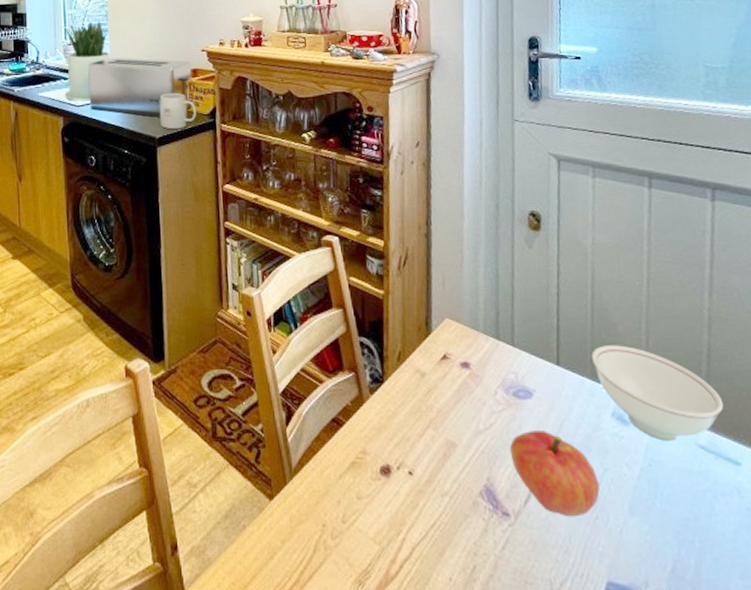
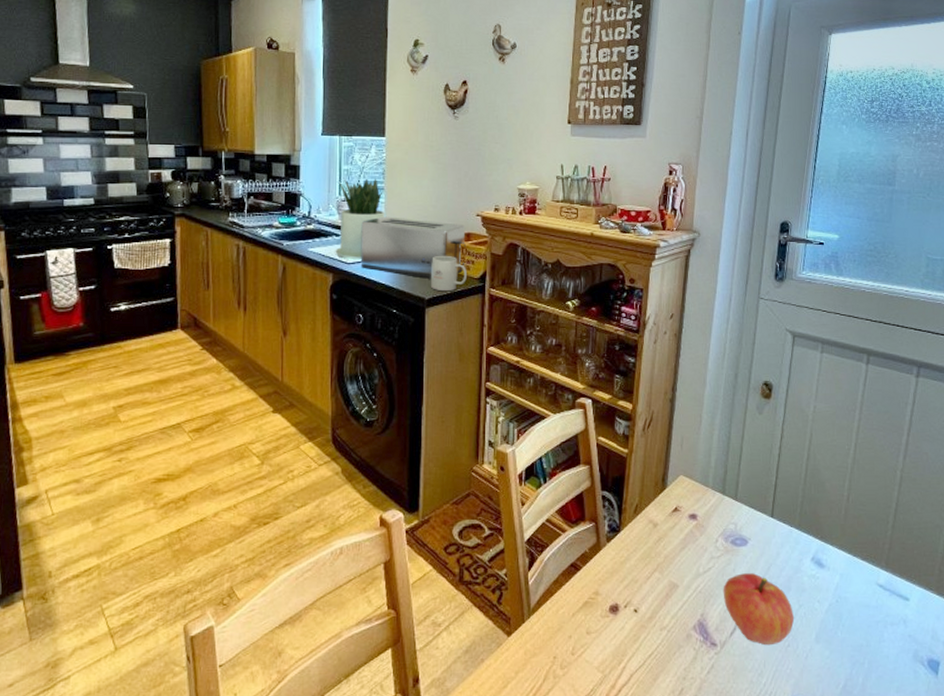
bowl: present [591,345,724,441] -> none [800,500,902,581]

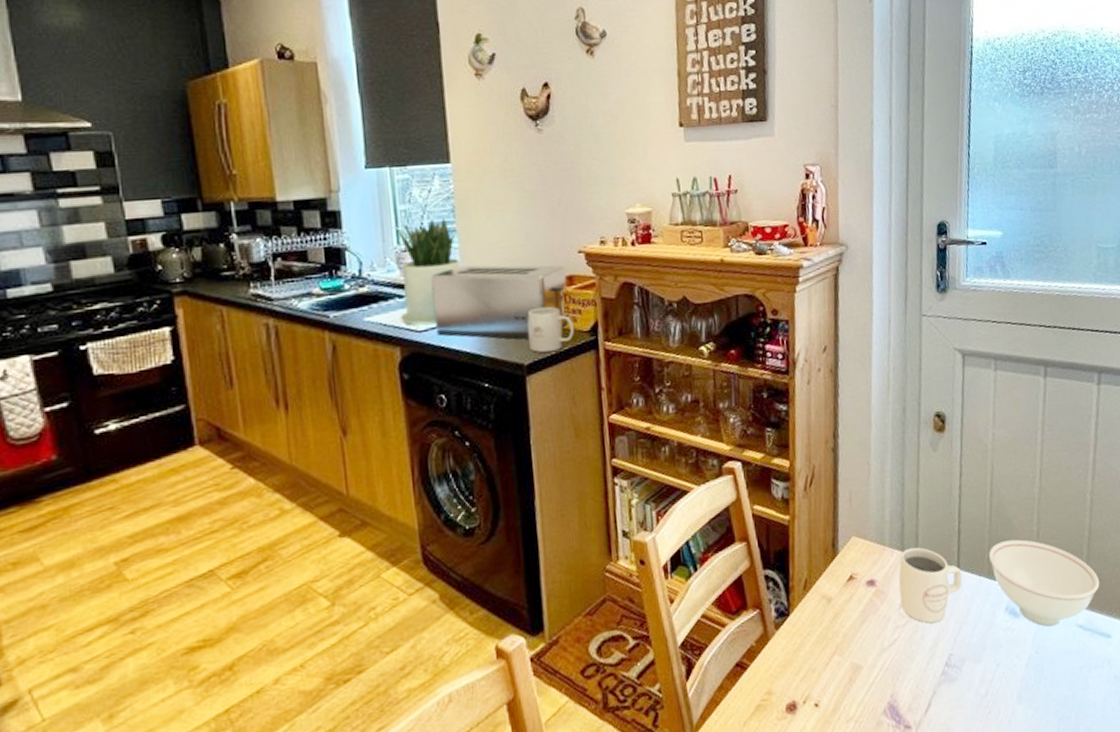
mug: none [717,492,775,560] -> present [898,547,962,624]
fruit: present [723,573,795,646] -> none [912,636,993,718]
bowl: none [800,500,902,581] -> present [988,539,1100,627]

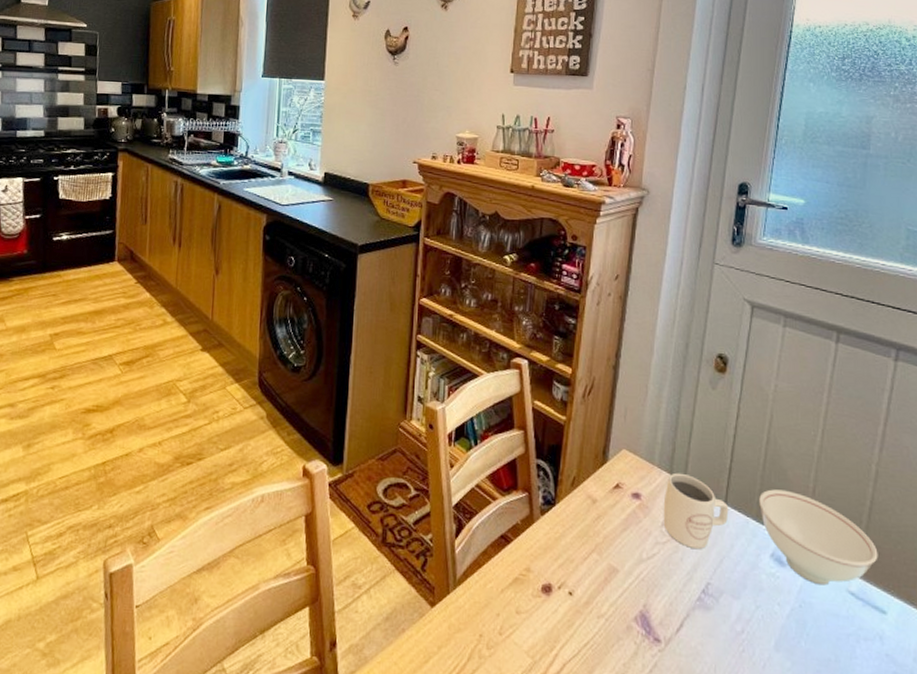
planter: present [396,218,460,327] -> none [270,119,320,203]
toaster: present [431,265,569,340] -> none [295,159,402,225]
mug: present [526,306,575,353] -> none [363,201,402,239]

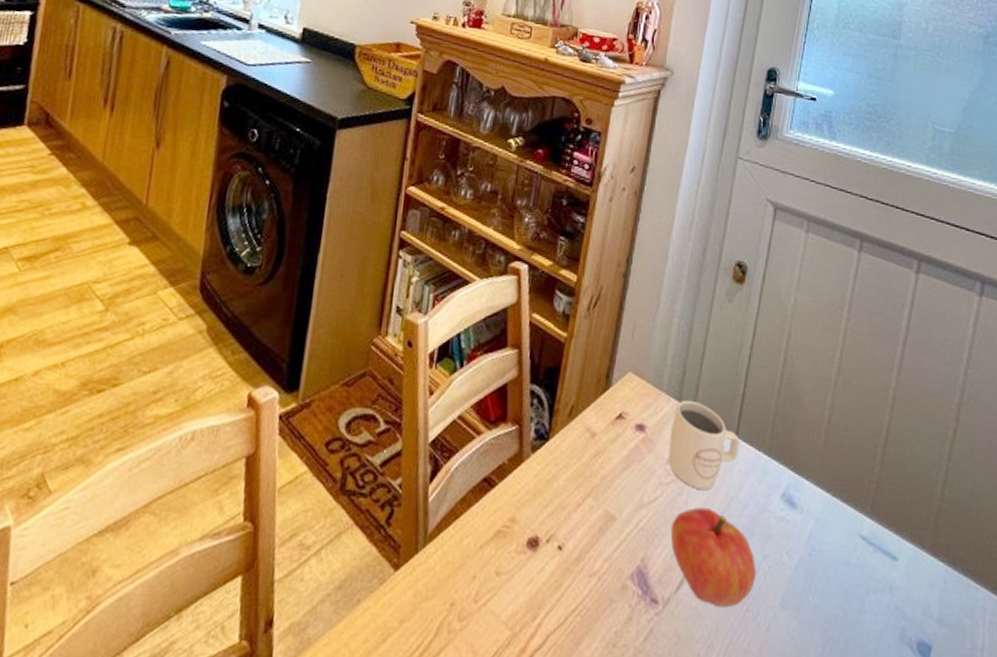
fruit: none [668,564,751,649] -> present [670,508,757,608]
bowl: present [758,489,878,586] -> none [771,418,892,529]

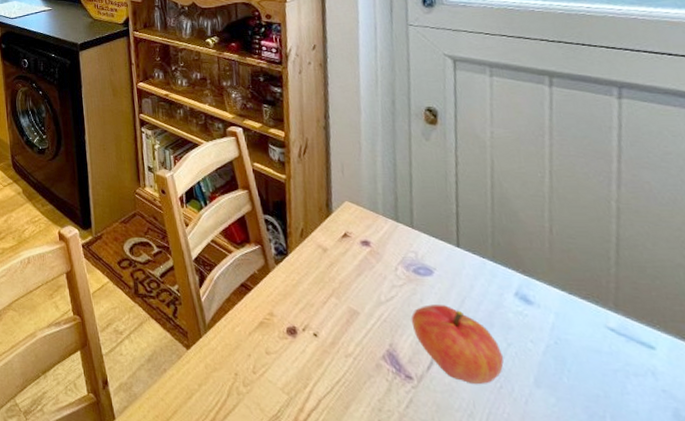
mug: present [668,400,740,491] -> none [393,220,463,291]

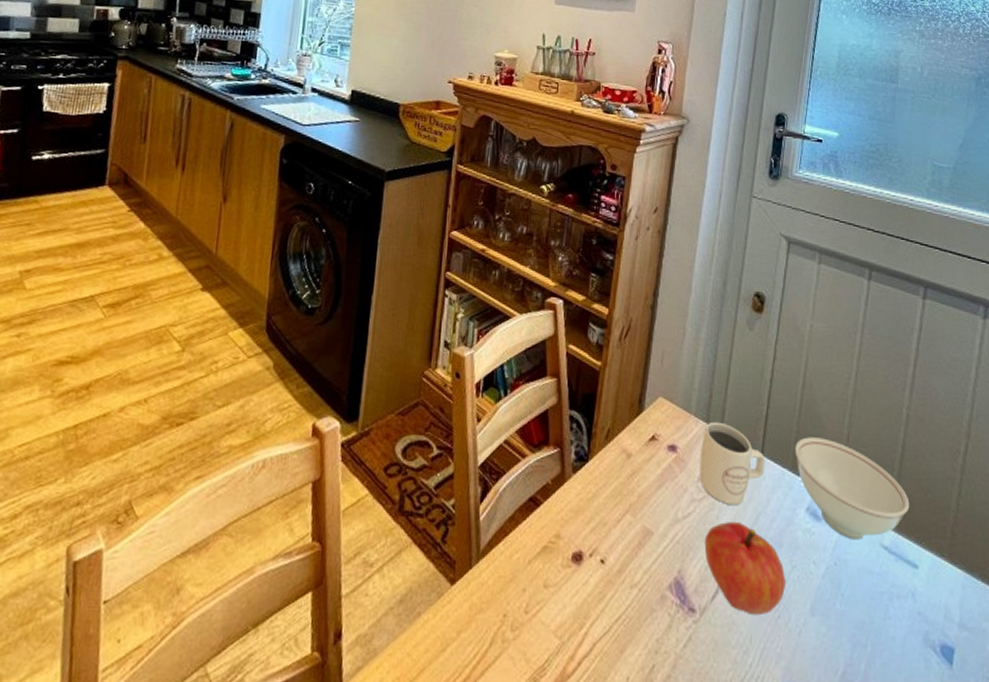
mug: none [393,220,463,291] -> present [699,421,765,506]
bowl: none [491,231,636,322] -> present [794,437,910,540]

